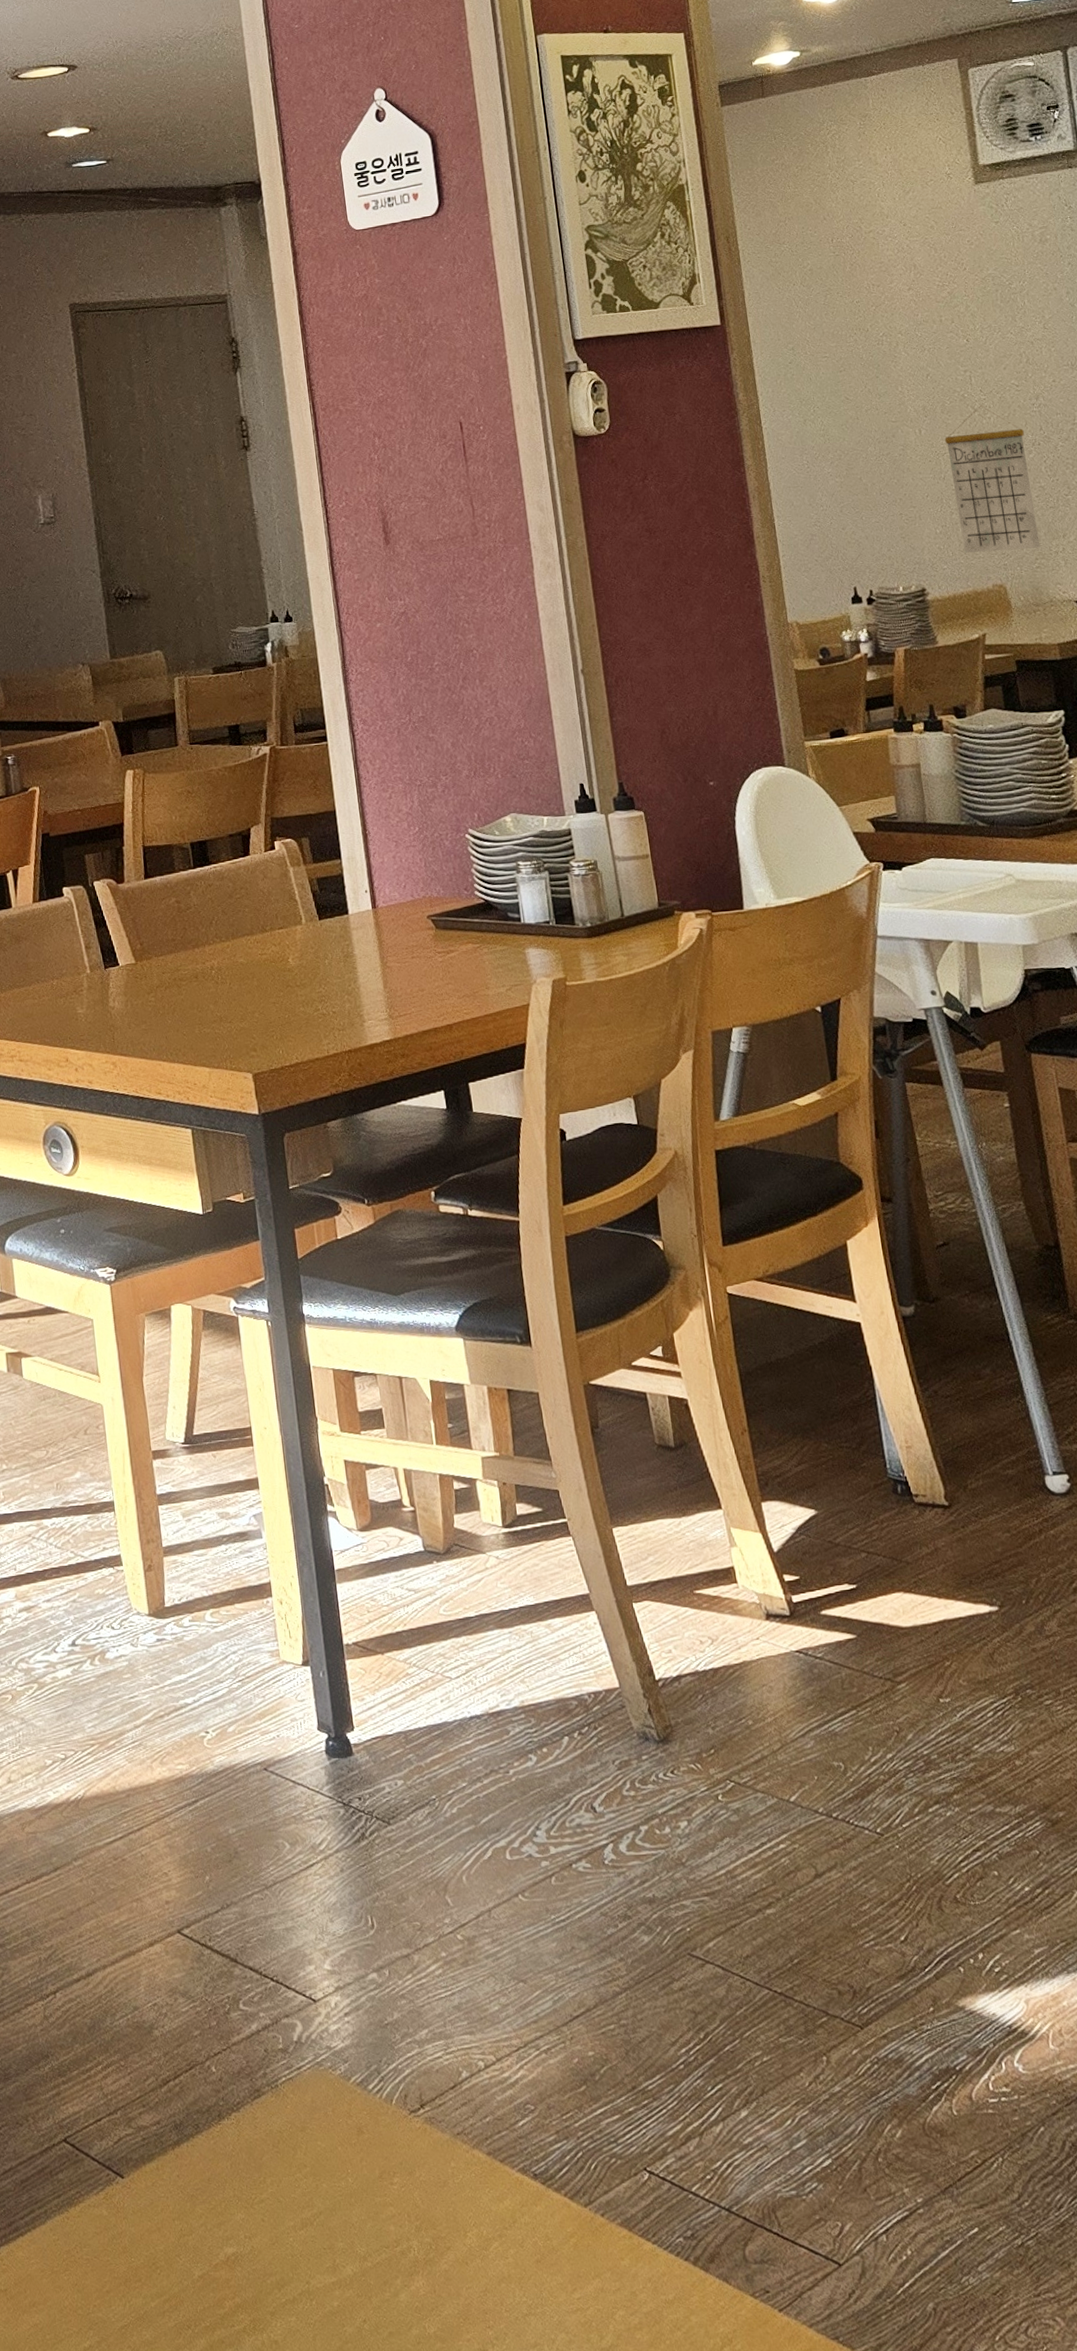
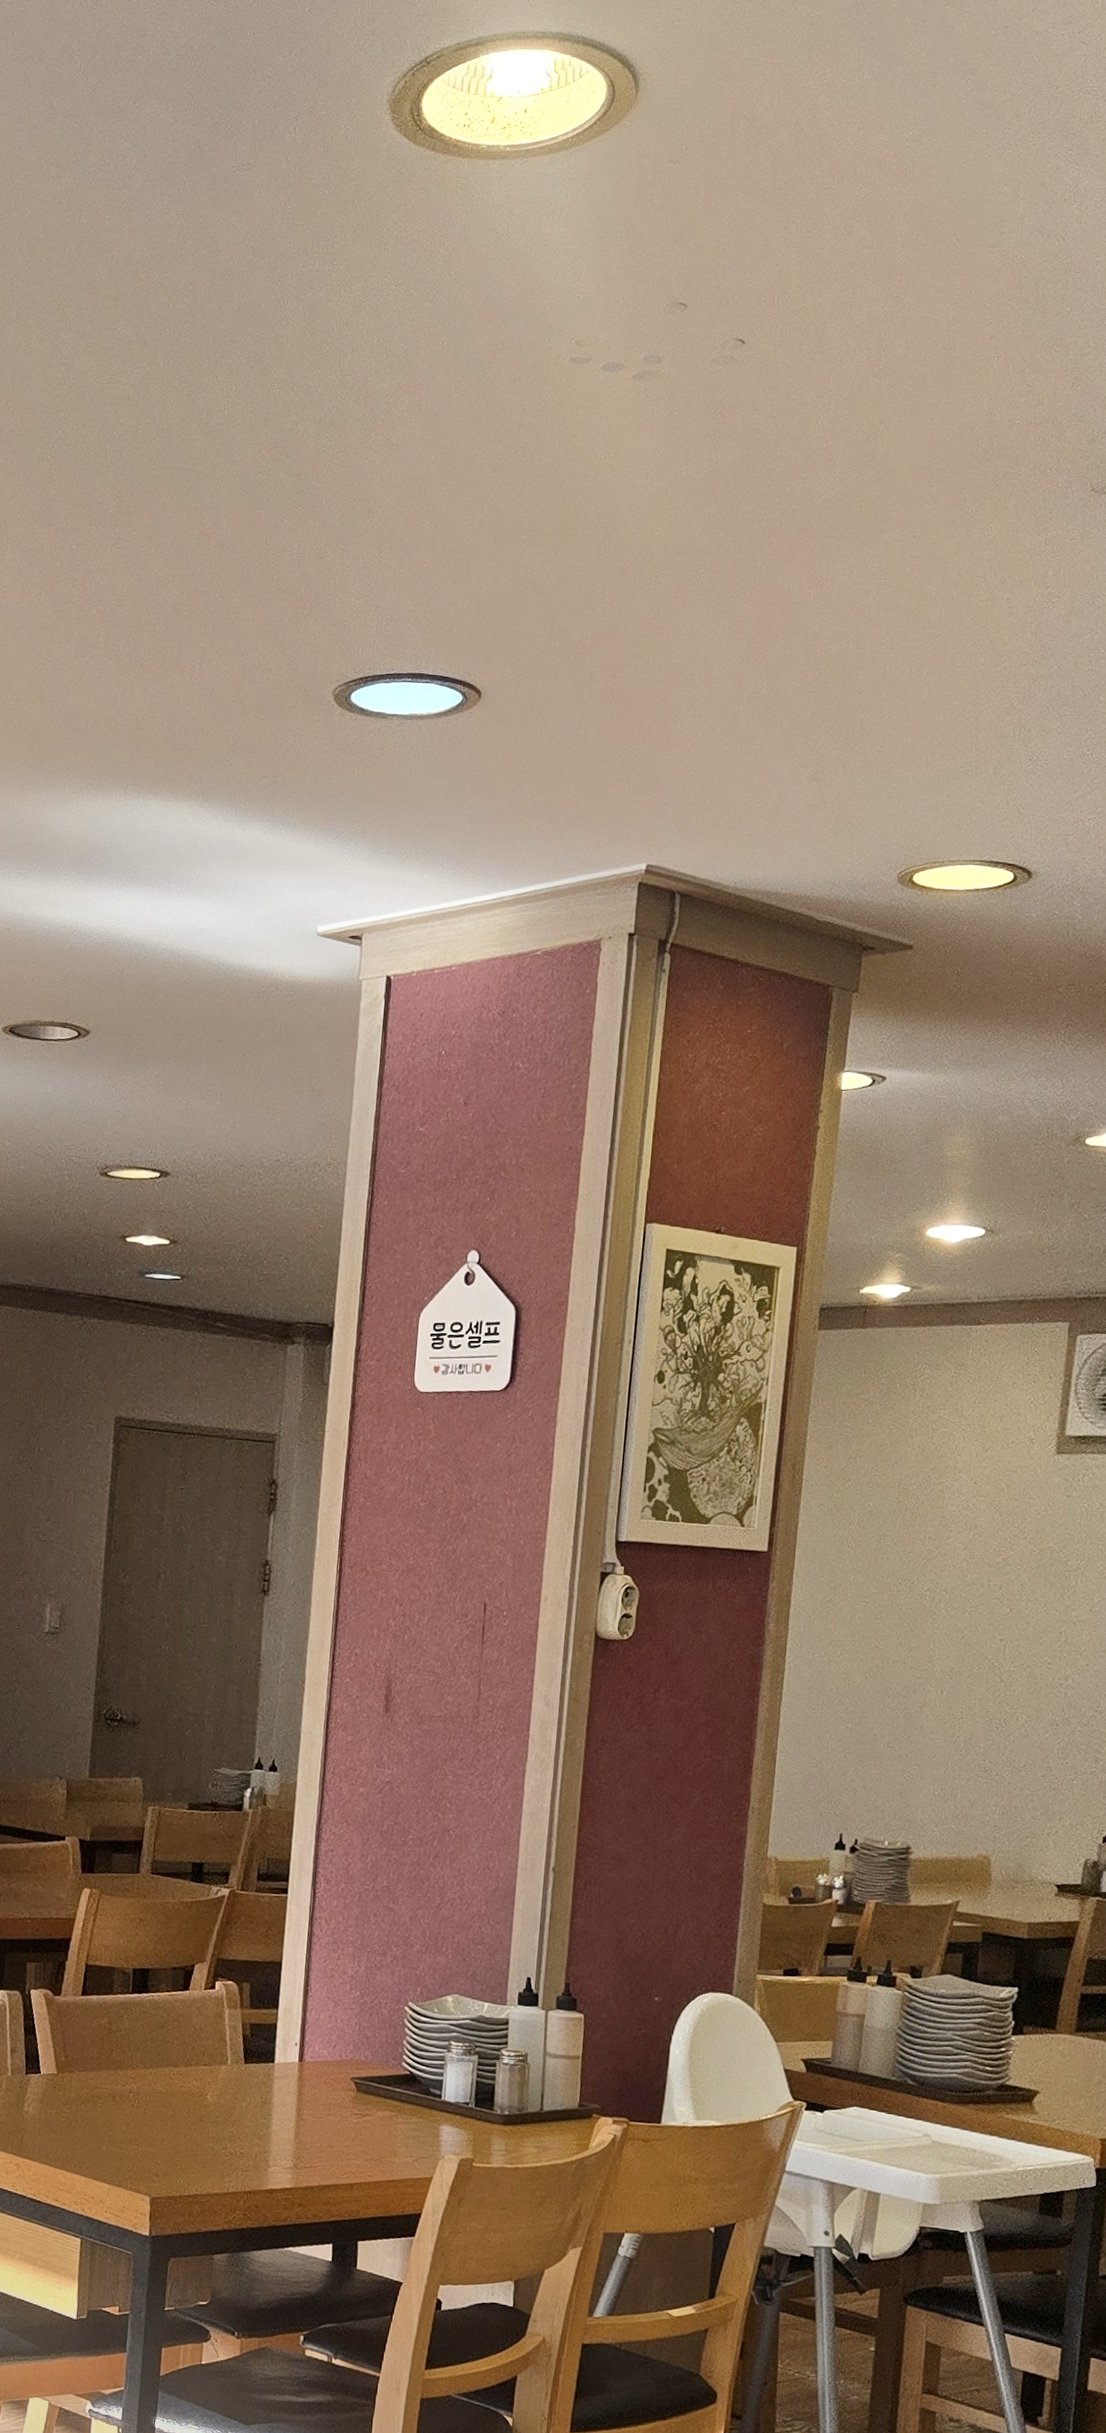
calendar: present [944,406,1041,553] -> none [958,1677,1045,1827]

